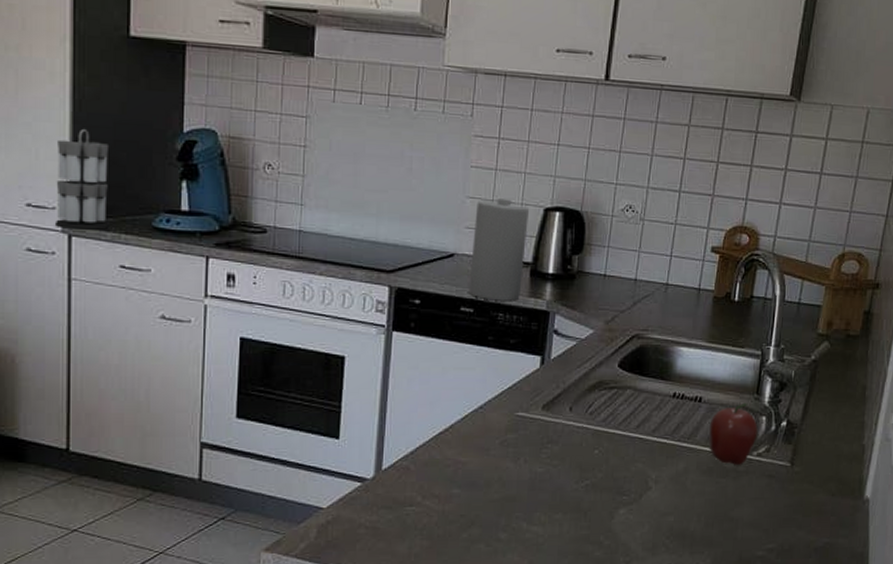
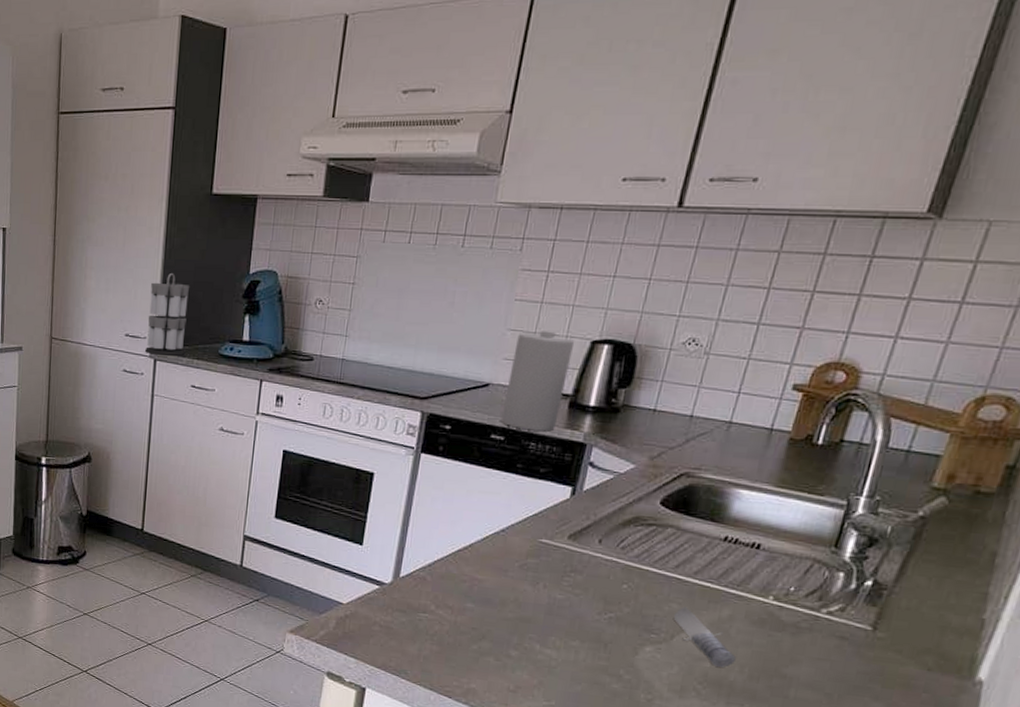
knife: none [639,465,693,519] -> present [673,606,736,667]
fruit: present [709,402,758,465] -> none [764,555,832,621]

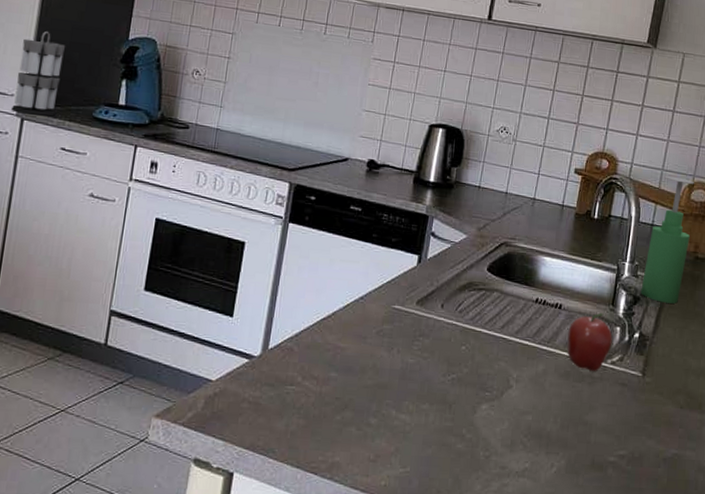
paper towel holder: present [500,329,575,432] -> none [358,112,417,204]
knife: present [673,606,736,667] -> none [502,364,550,419]
fruit: none [764,555,832,621] -> present [567,312,613,371]
soap dispenser: none [880,388,986,548] -> present [641,175,694,304]

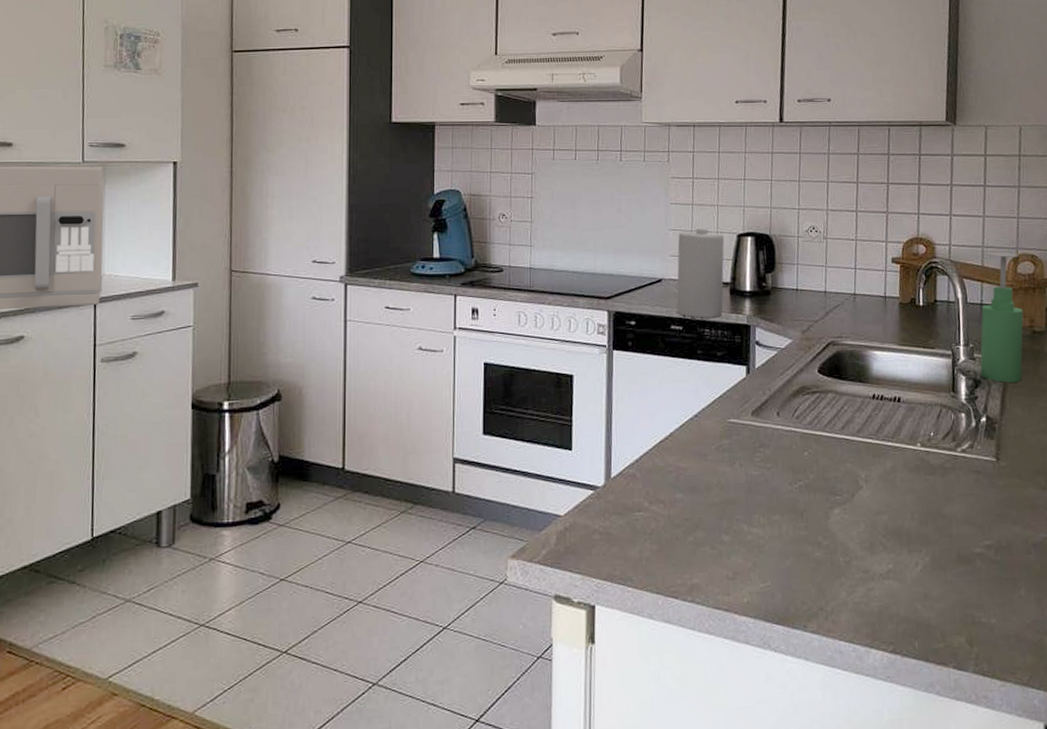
spice rack: present [10,30,66,118] -> none [334,197,377,280]
paper towel holder: none [358,112,417,204] -> present [676,227,725,318]
fruit: present [567,312,613,371] -> none [911,400,959,462]

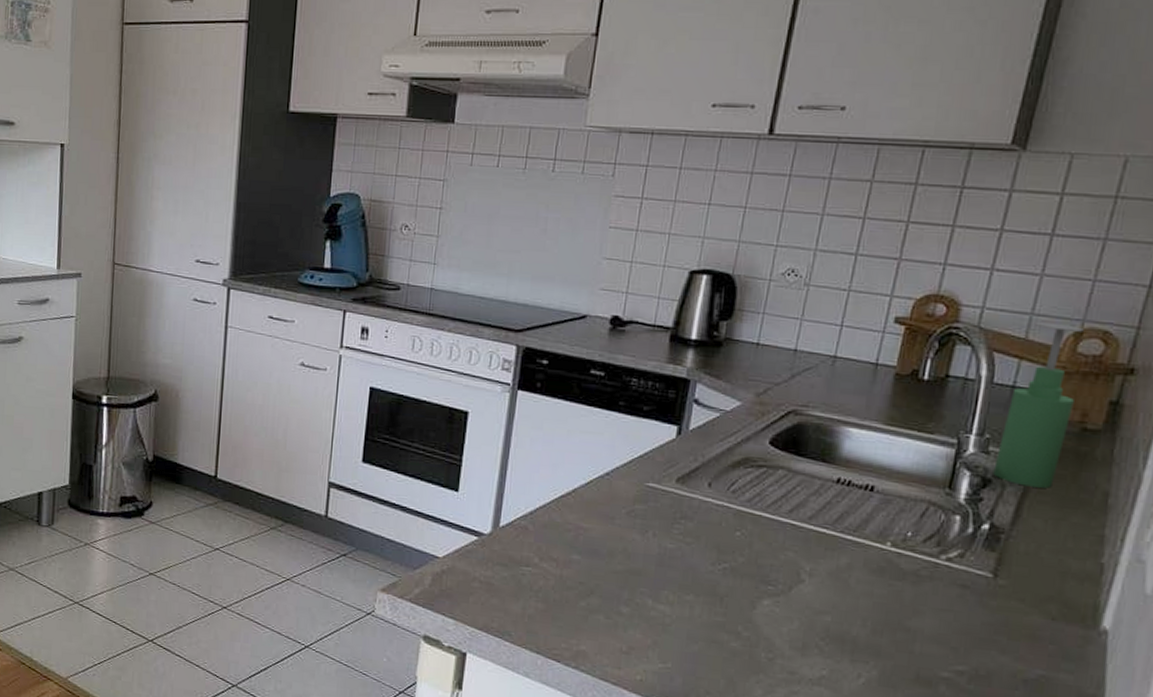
paper towel holder: present [676,227,725,318] -> none [600,258,673,367]

